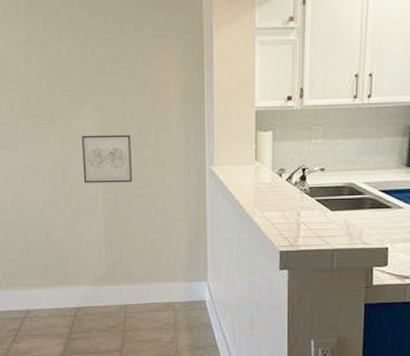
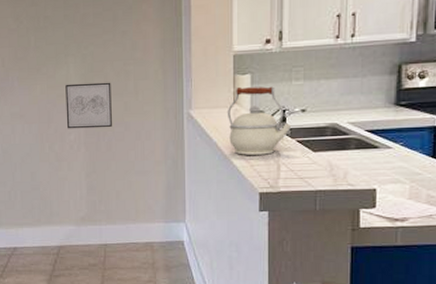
kettle: none [248,143,310,213] -> present [227,86,291,155]

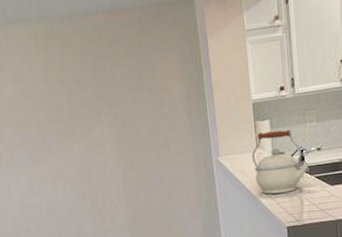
wall art: present [65,82,112,129] -> none [101,137,148,184]

